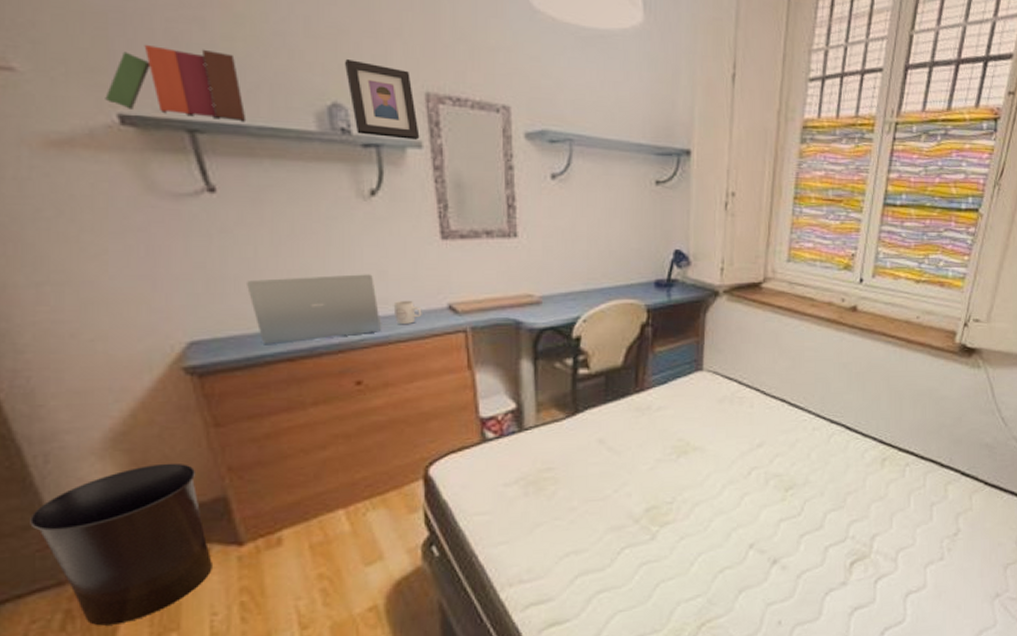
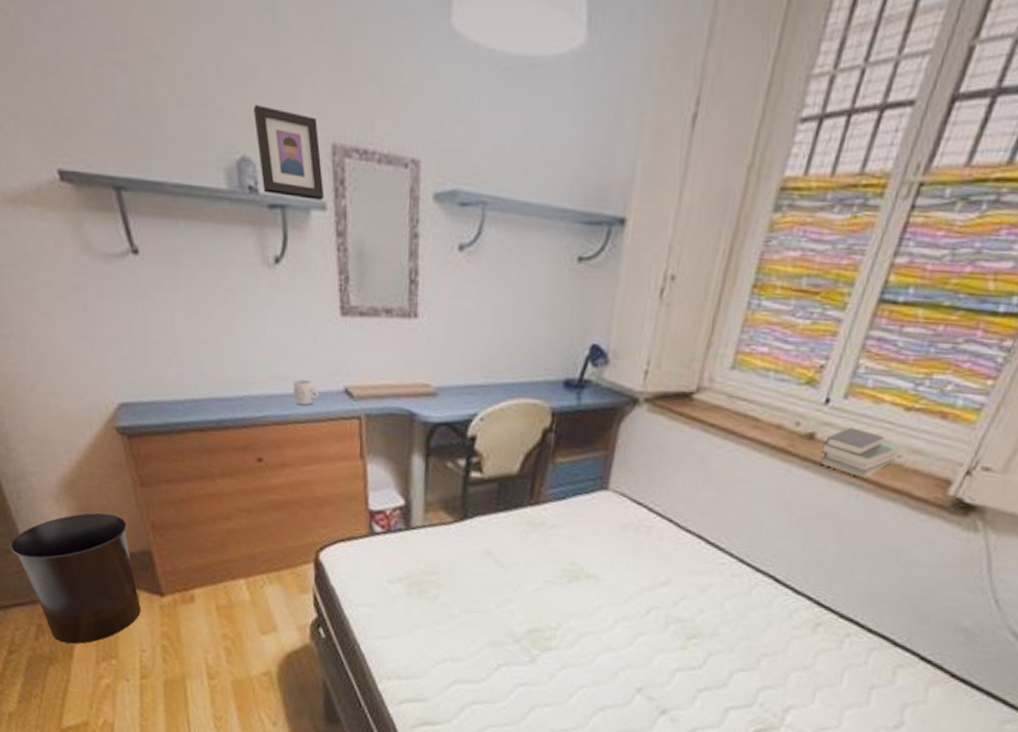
books: present [105,44,247,124] -> none [47,93,164,180]
laptop: present [247,274,382,345] -> none [165,346,282,414]
books: none [864,299,918,337] -> present [820,427,901,478]

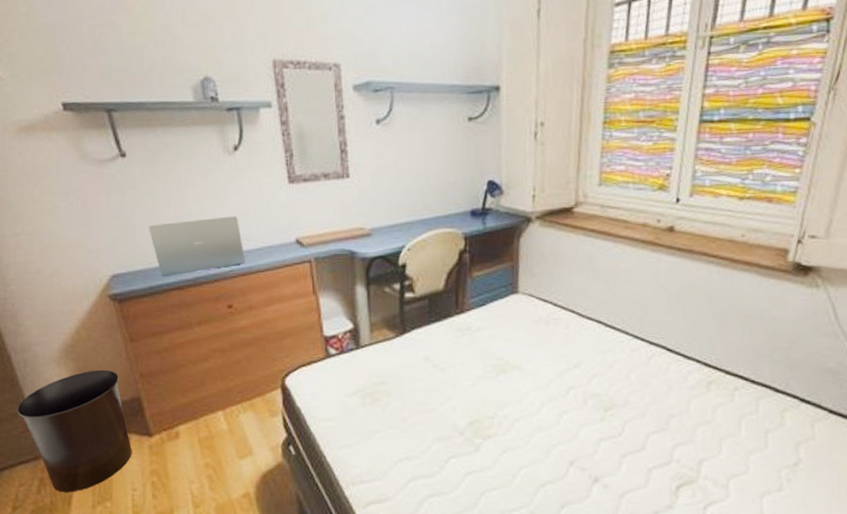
laptop: none [165,346,282,414] -> present [149,216,246,277]
picture frame: present [253,104,324,200] -> none [211,39,270,101]
mug: present [292,379,319,406] -> none [253,236,276,258]
books: present [820,427,901,478] -> none [682,218,742,256]

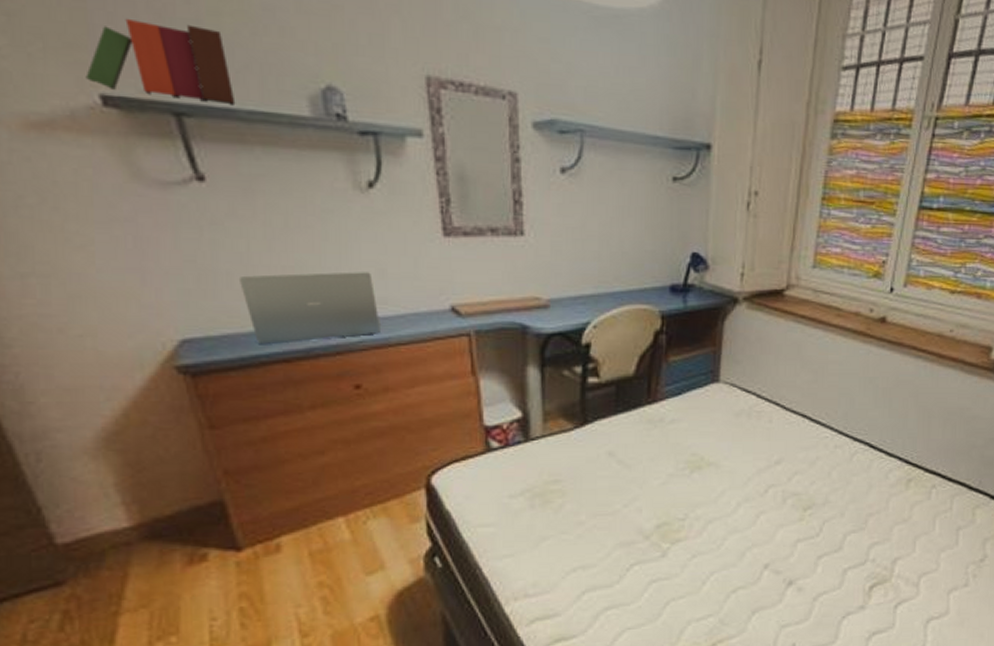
waste bin: present [17,369,132,492] -> none [24,465,210,628]
books: none [53,45,145,101] -> present [85,18,236,107]

